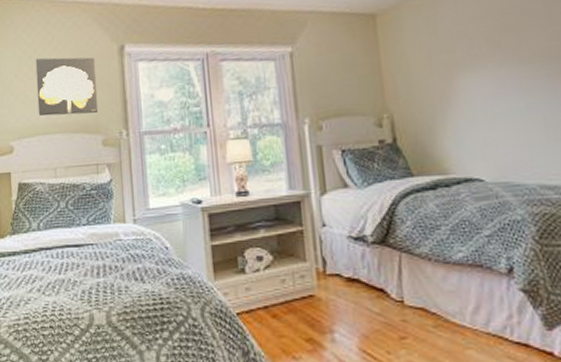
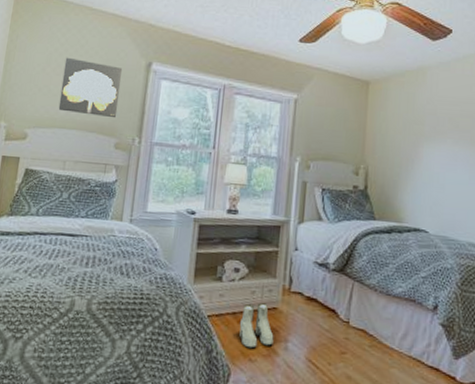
boots: none [273,292,317,345] -> present [239,303,274,349]

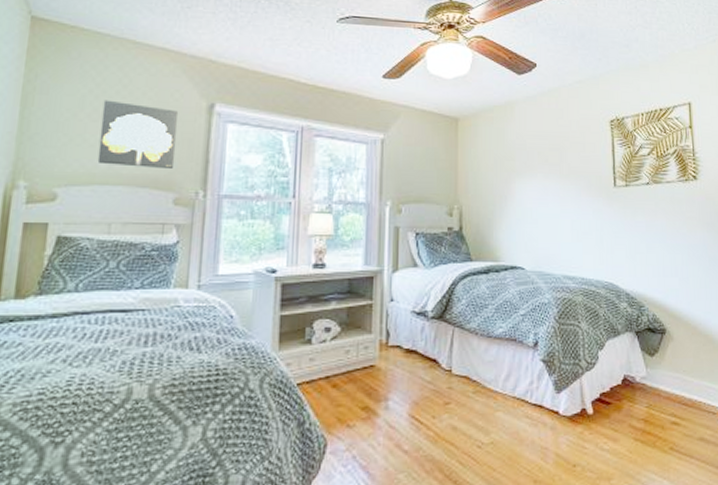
boots: present [239,303,274,349] -> none [333,362,373,413]

